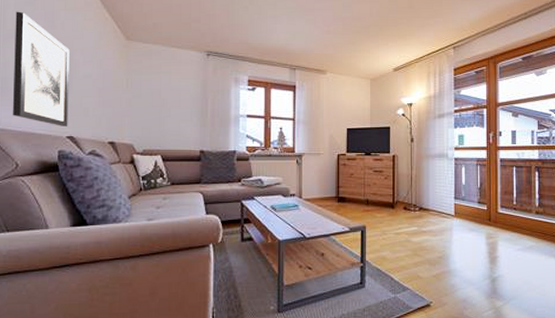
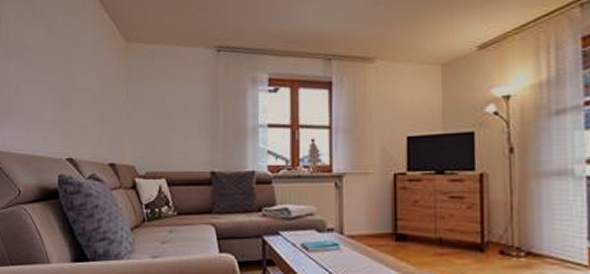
wall art: present [12,11,70,126] -> none [14,22,68,147]

